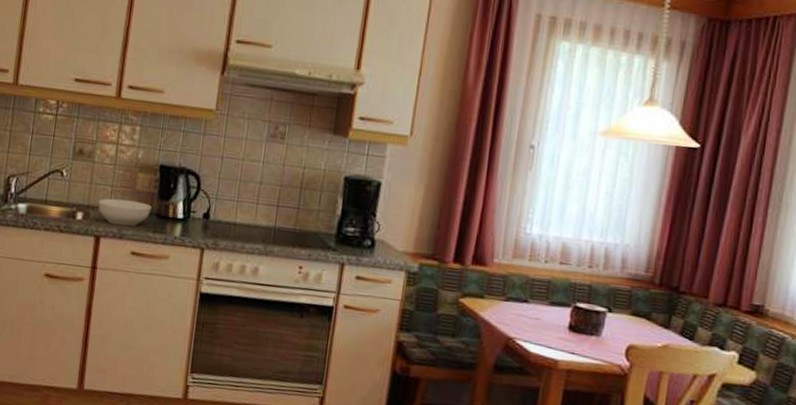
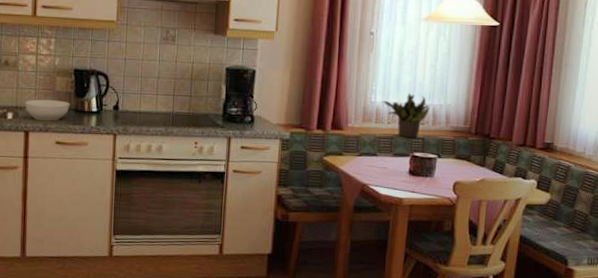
potted plant: none [539,225,601,285] -> present [382,93,429,138]

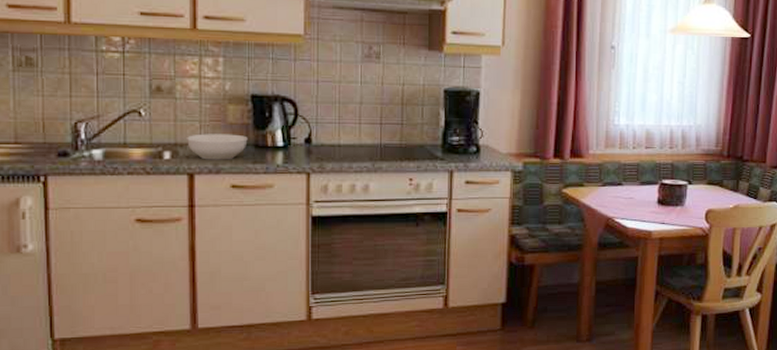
potted plant: present [382,93,429,138] -> none [626,113,678,164]

